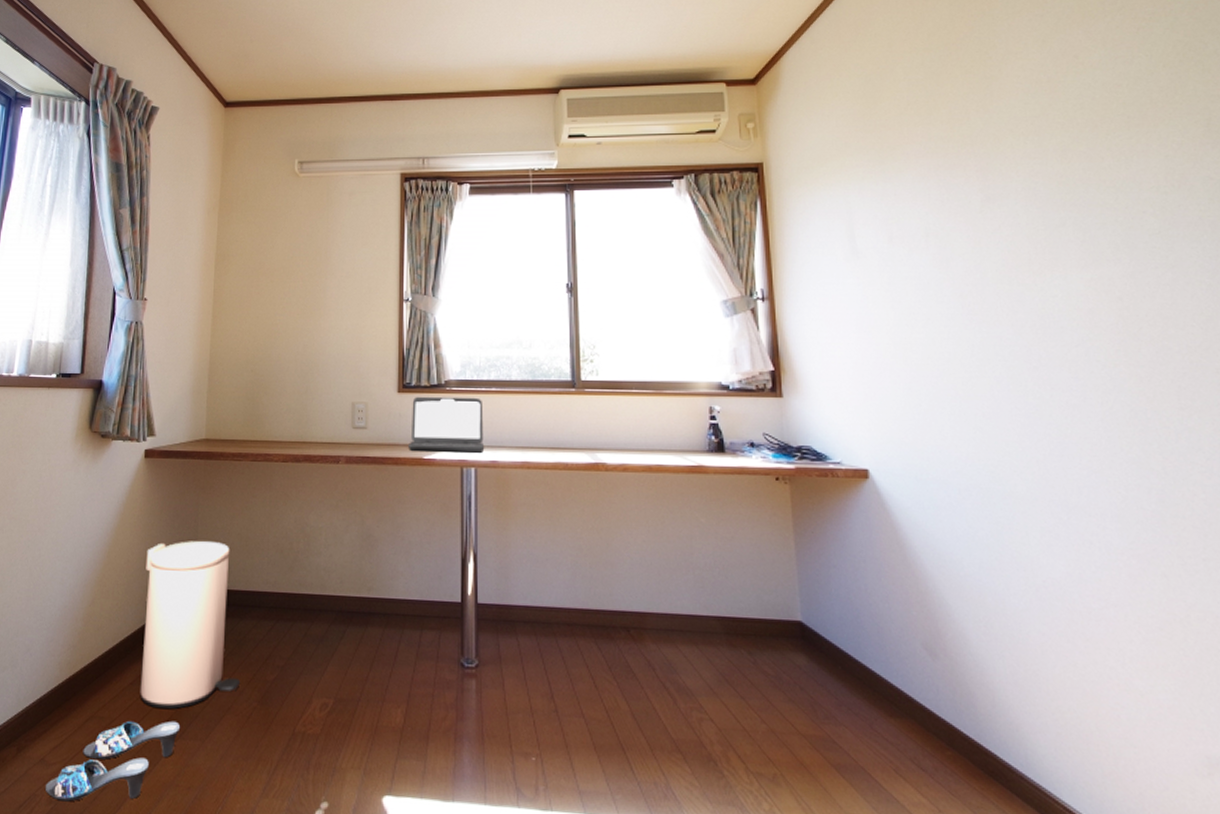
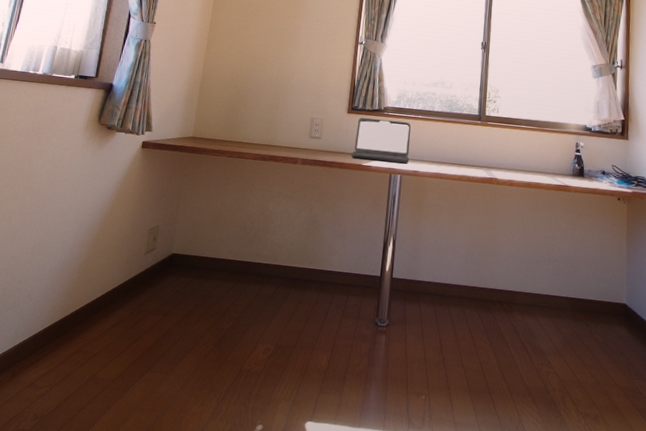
slippers: present [46,721,181,802] -> none [33,356,150,419]
pedal bin: present [140,541,241,710] -> none [119,216,204,348]

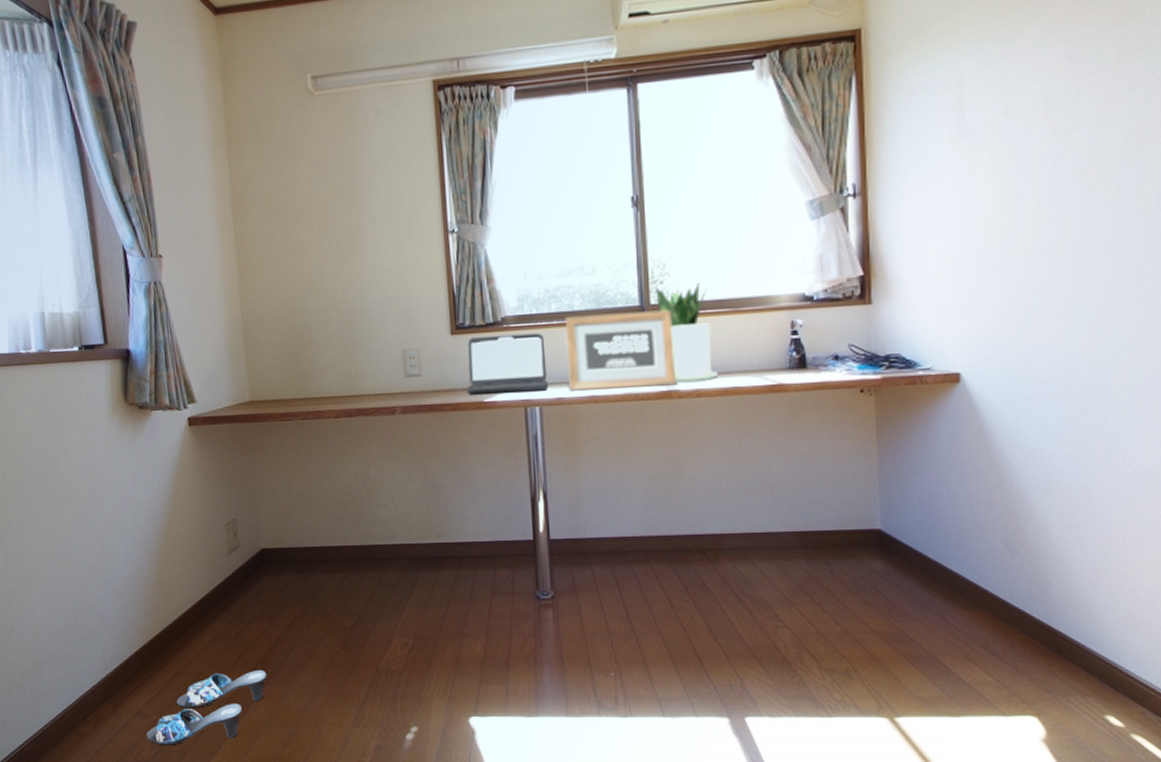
slippers: none [33,356,150,419] -> present [147,669,268,746]
picture frame: none [423,114,499,175] -> present [565,310,677,391]
planter: none [489,104,526,175] -> present [654,282,719,382]

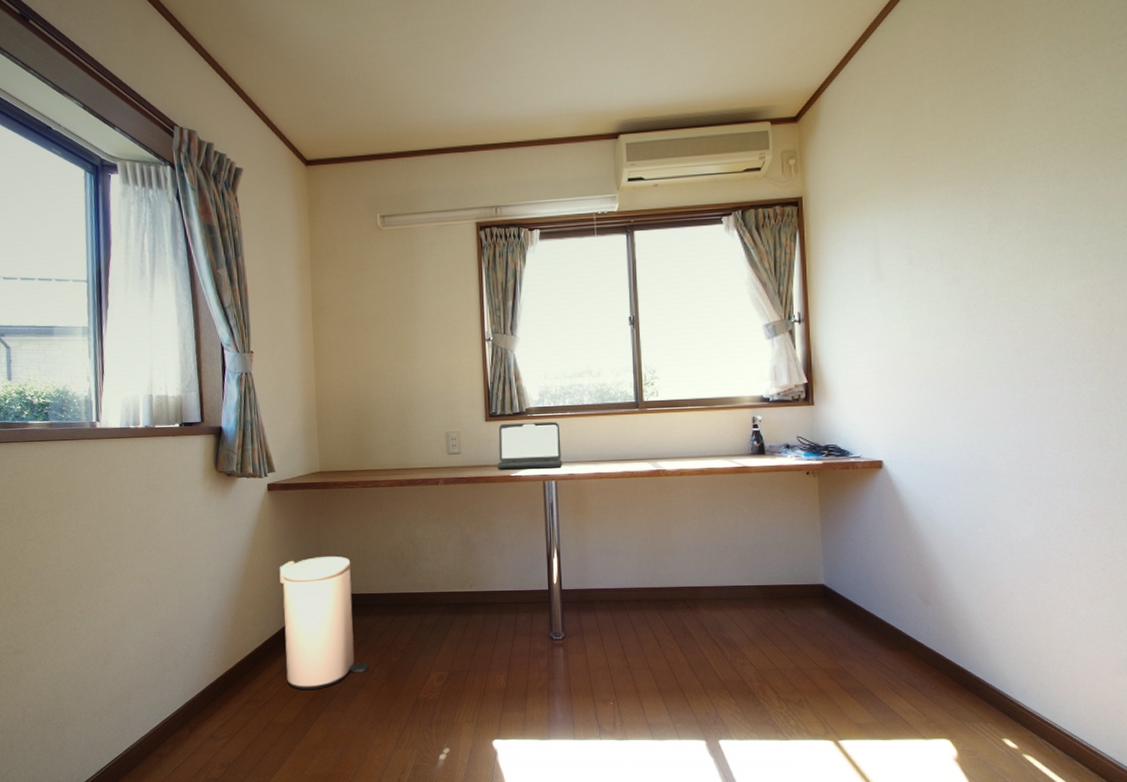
slippers: present [147,669,268,746] -> none [218,698,324,765]
pedal bin: none [207,503,320,661] -> present [279,556,370,690]
picture frame: present [565,310,677,391] -> none [576,406,664,468]
planter: present [654,282,719,382] -> none [646,384,697,463]

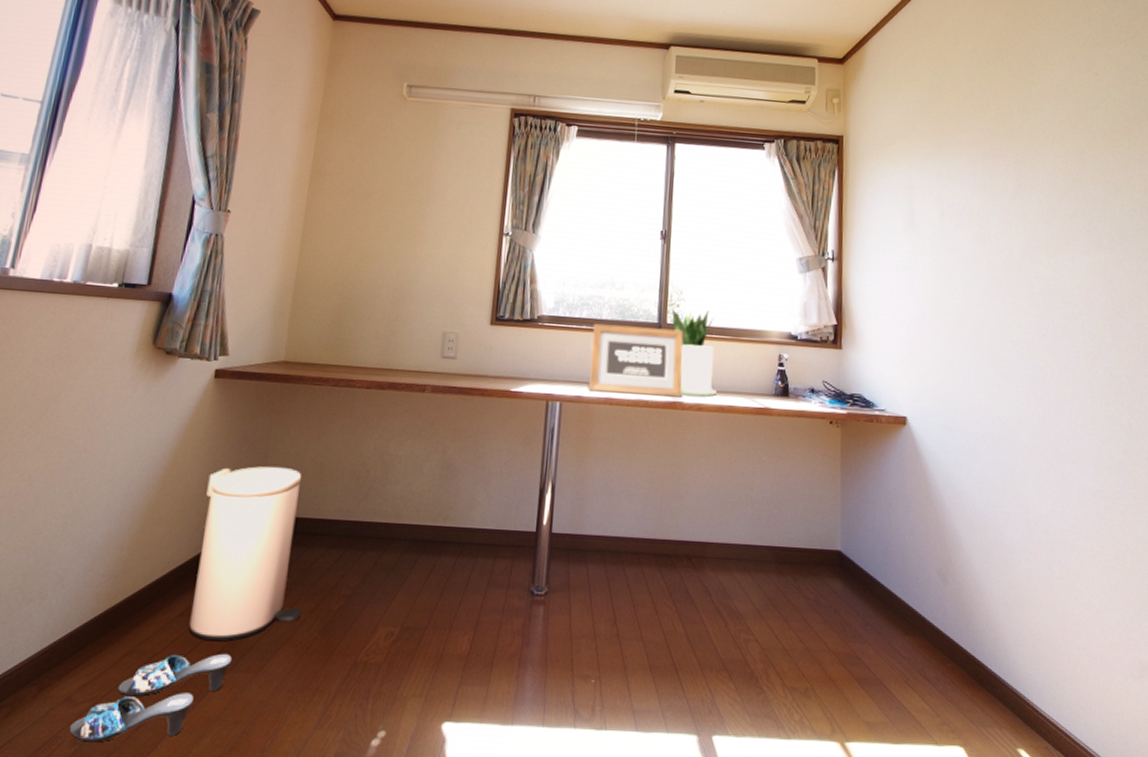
slippers: none [218,698,324,765] -> present [70,653,233,743]
laptop: present [496,421,563,470] -> none [495,330,572,388]
picture frame: none [576,406,664,468] -> present [588,323,683,399]
planter: none [646,384,697,463] -> present [670,308,718,397]

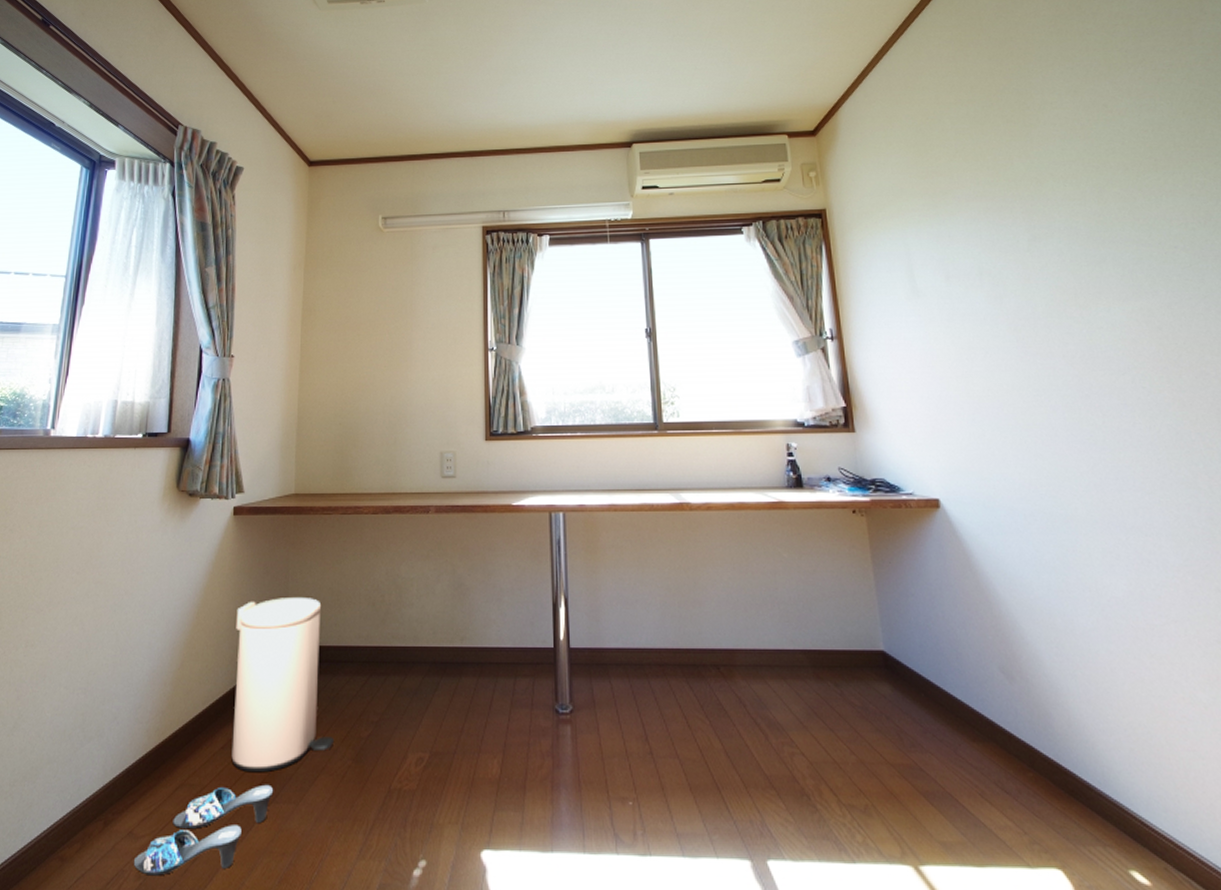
picture frame: present [588,323,683,399] -> none [587,428,688,499]
planter: present [670,308,718,397] -> none [666,404,725,495]

